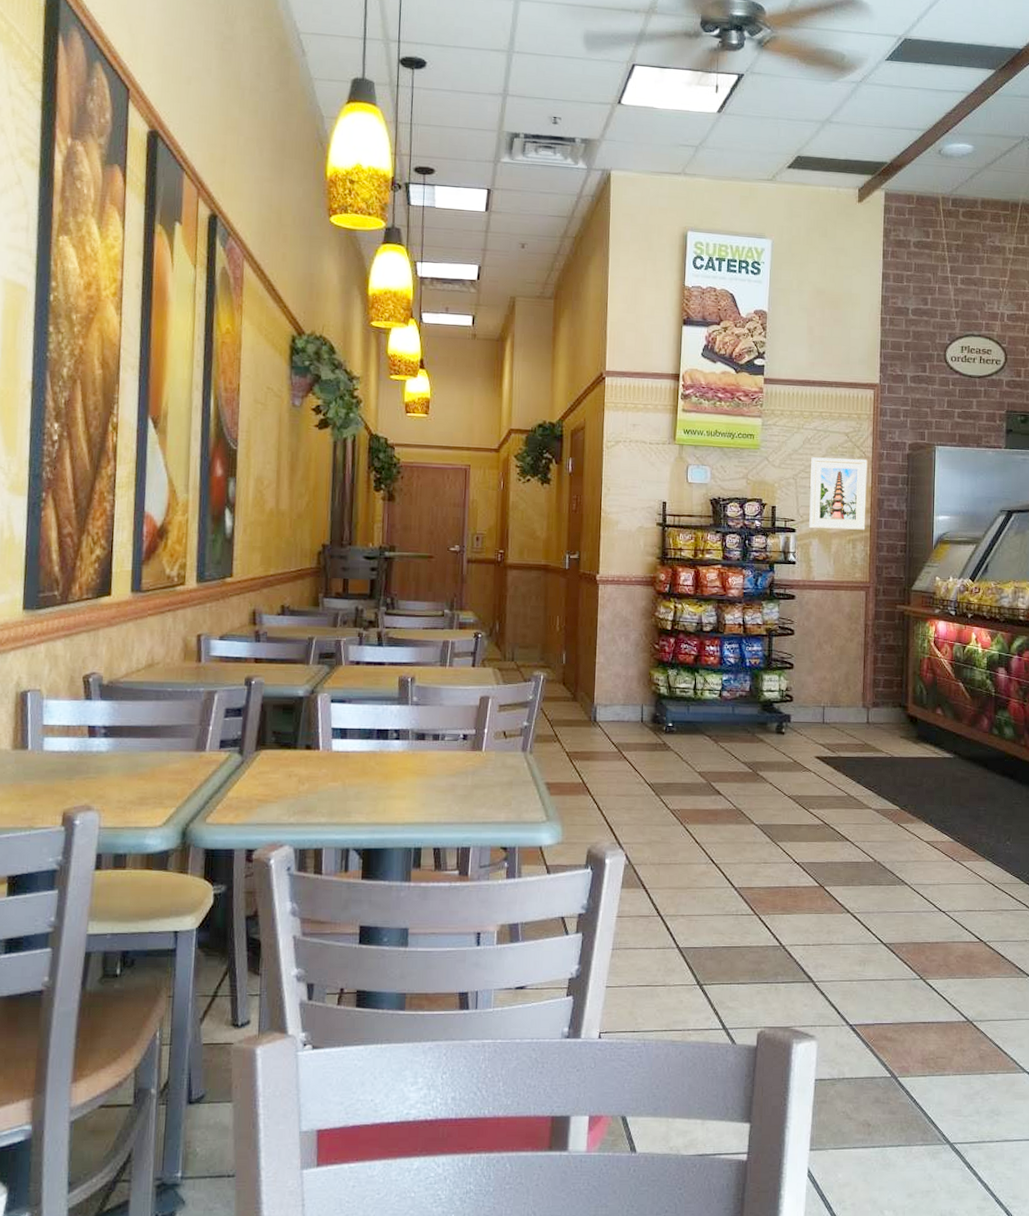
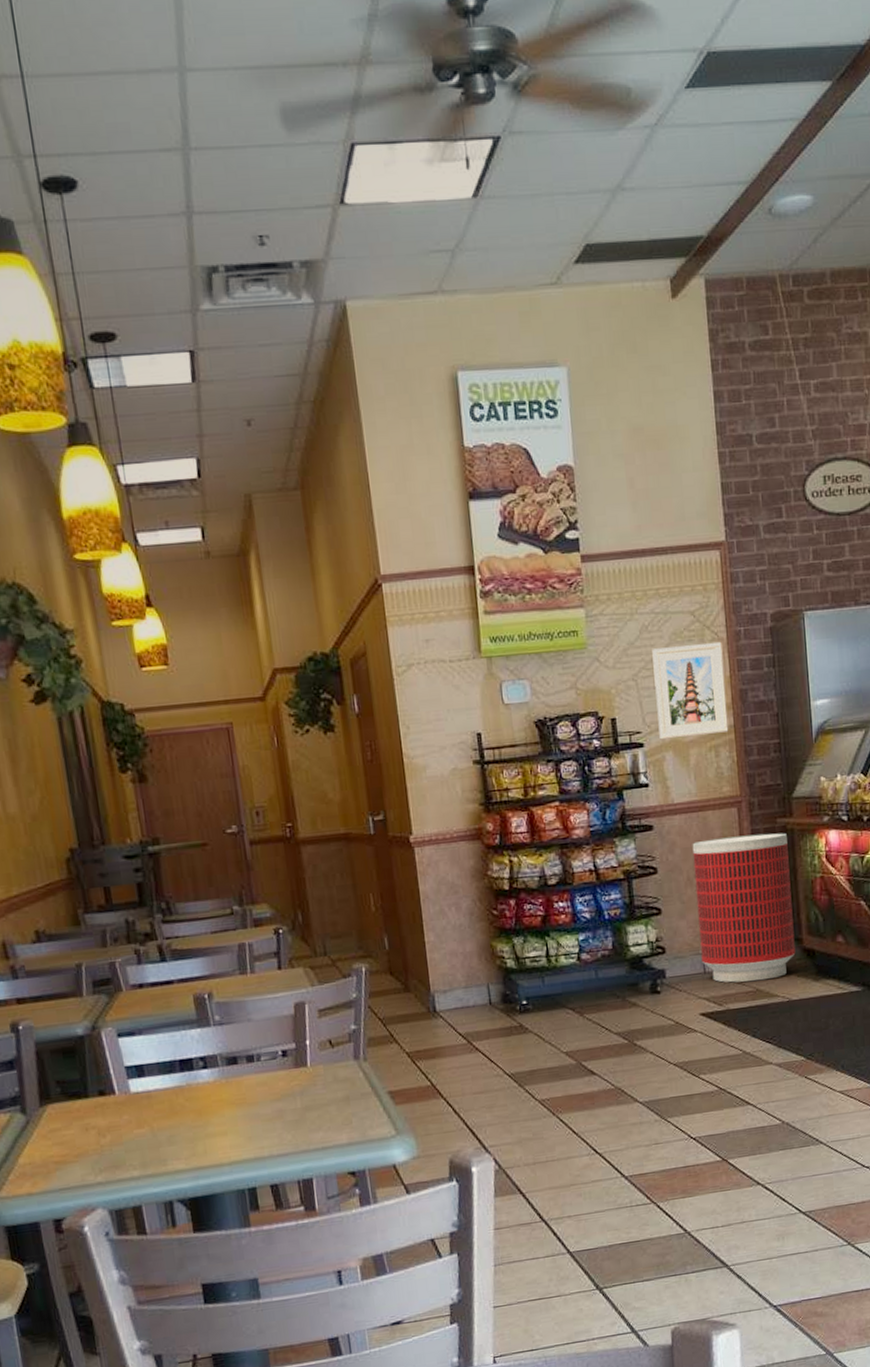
trash can: none [822,613,904,737] -> present [692,833,796,983]

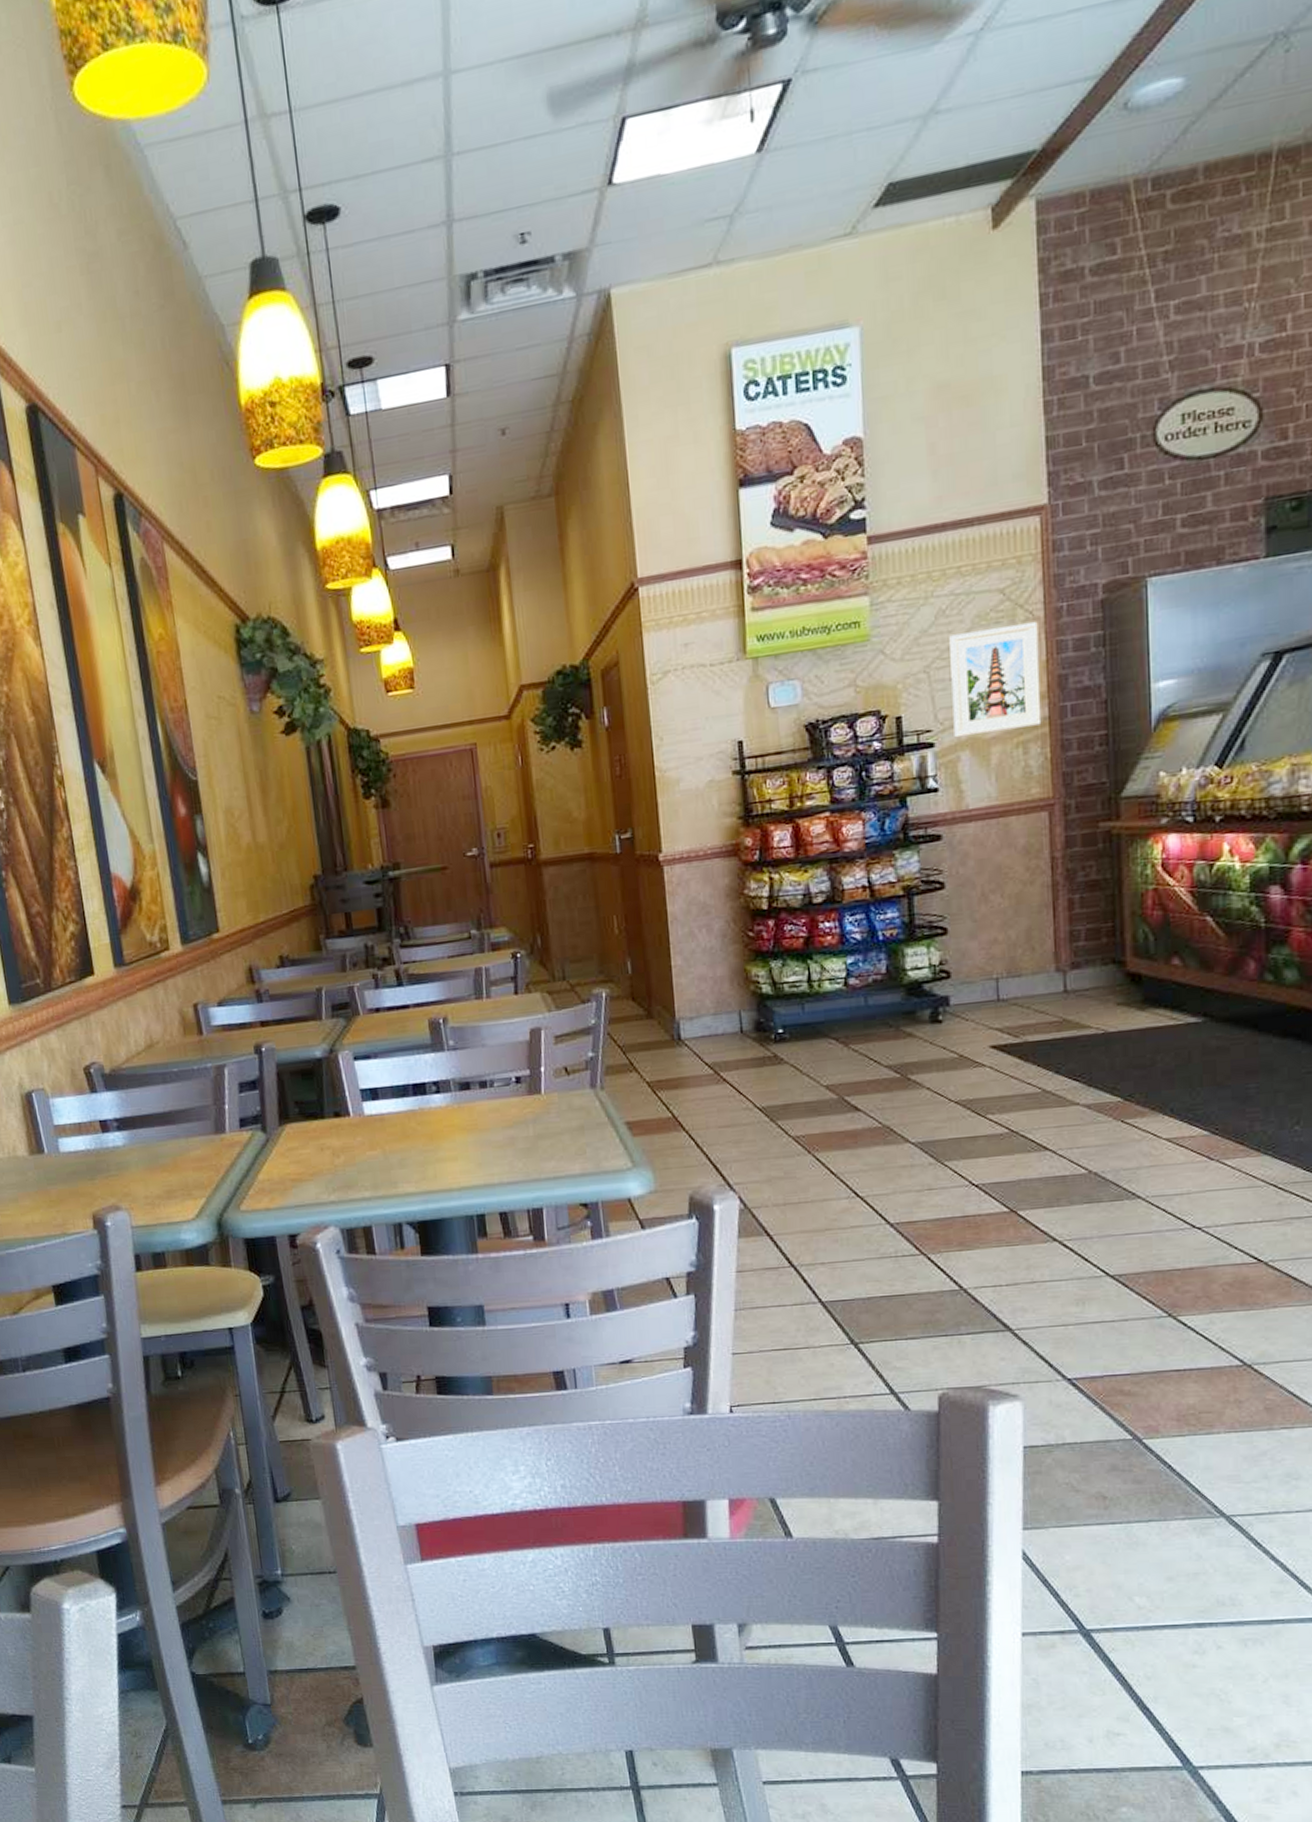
trash can: present [692,833,796,983] -> none [989,838,1116,1012]

